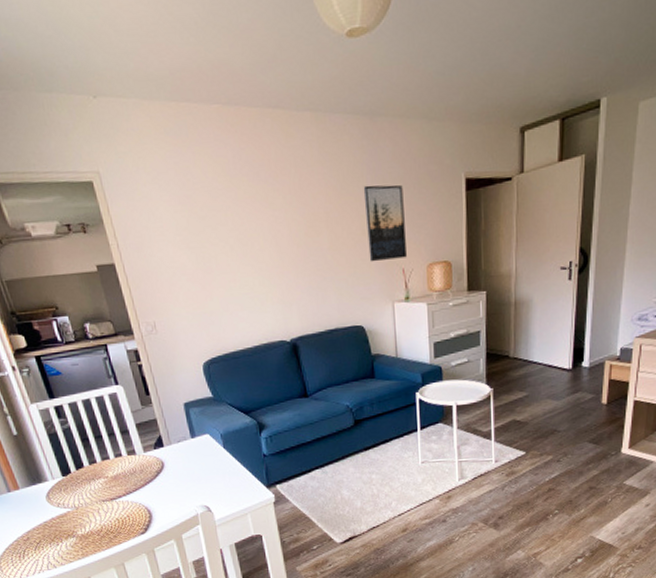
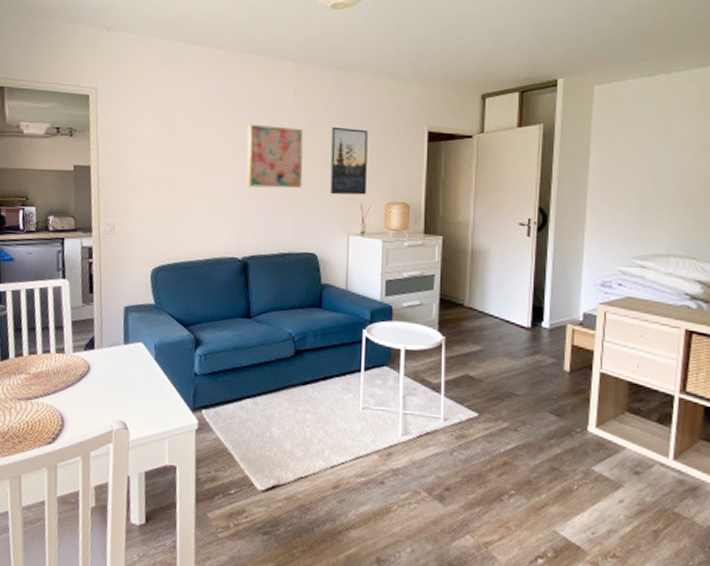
wall art: none [273,192,341,266] -> present [246,124,304,189]

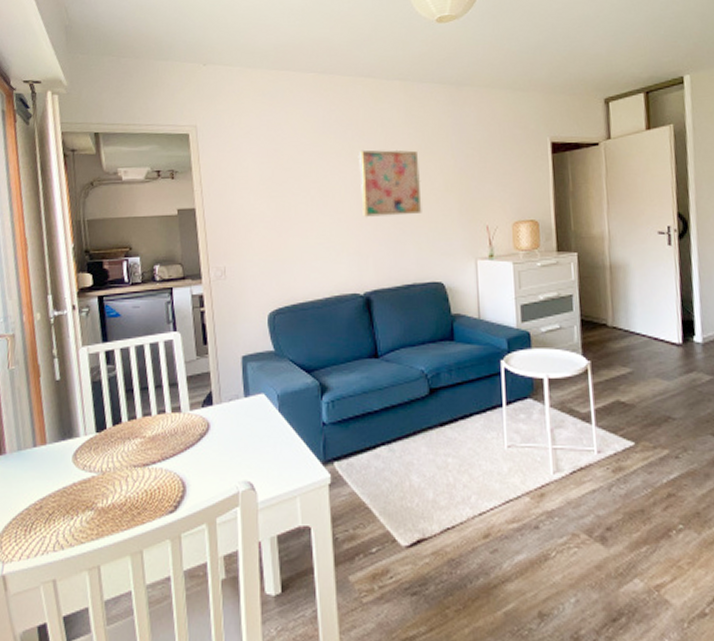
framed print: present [329,126,368,195] -> none [447,145,491,218]

